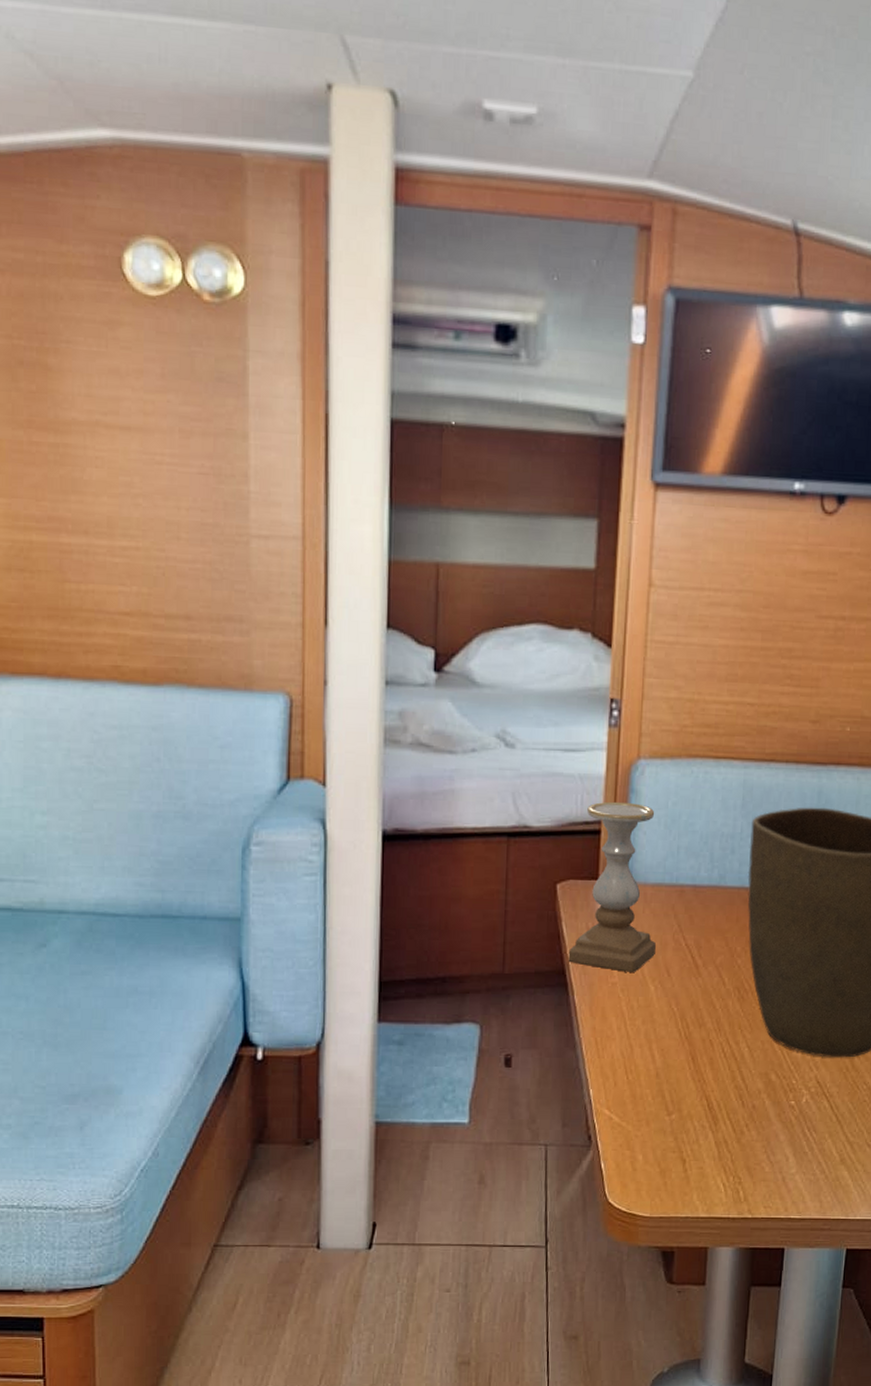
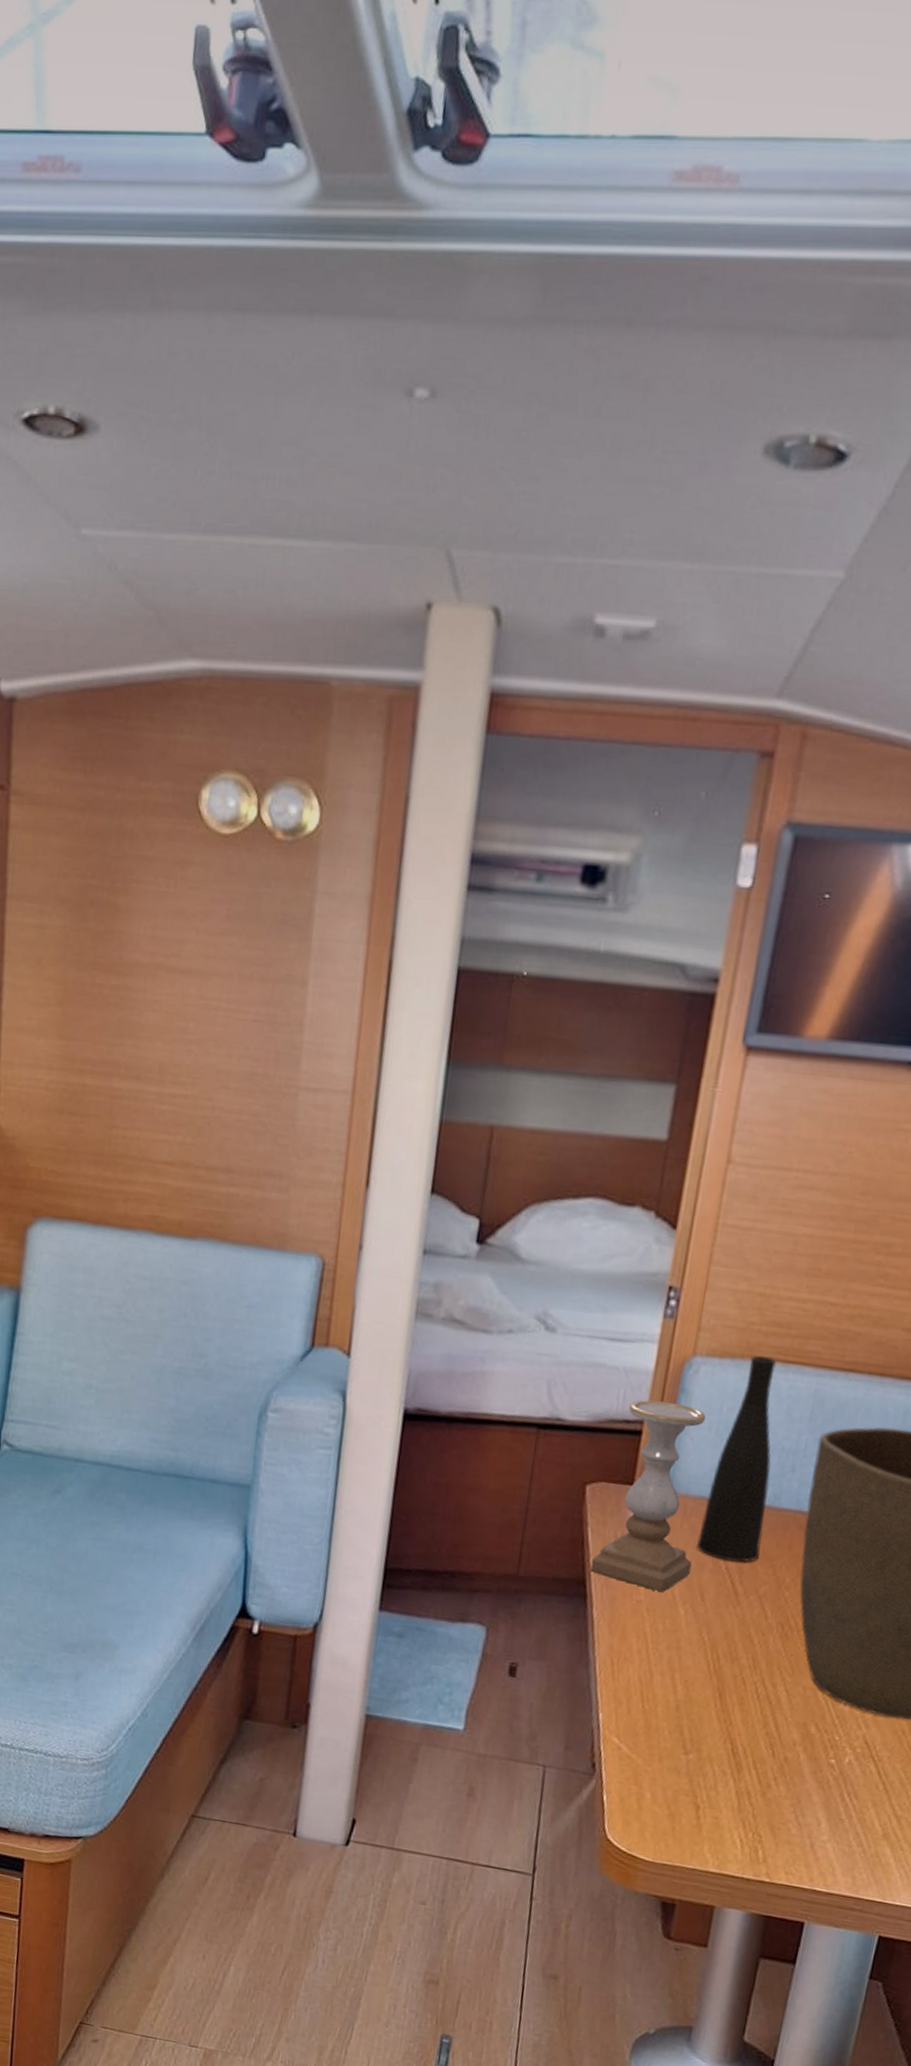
vase: none [659,754,714,938] -> present [697,1356,777,1563]

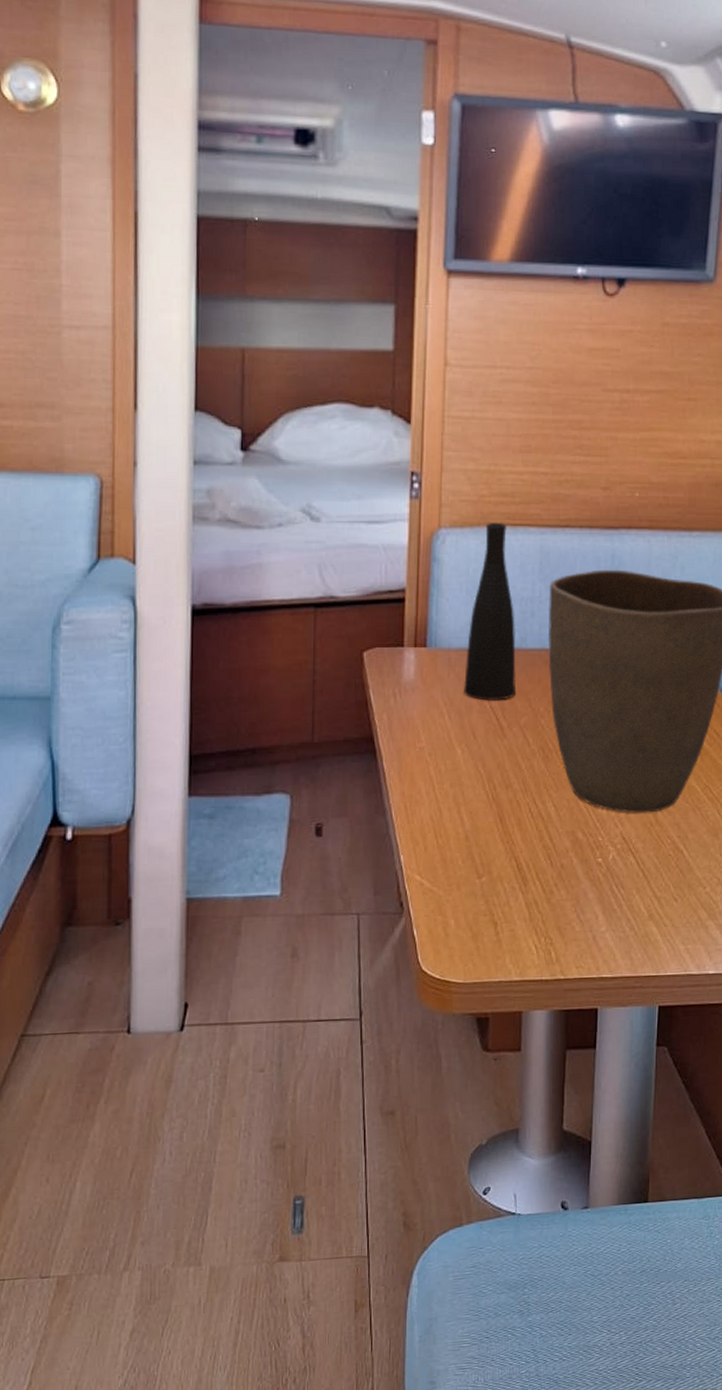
candle holder: present [590,1400,707,1592] -> none [376,570,461,736]

